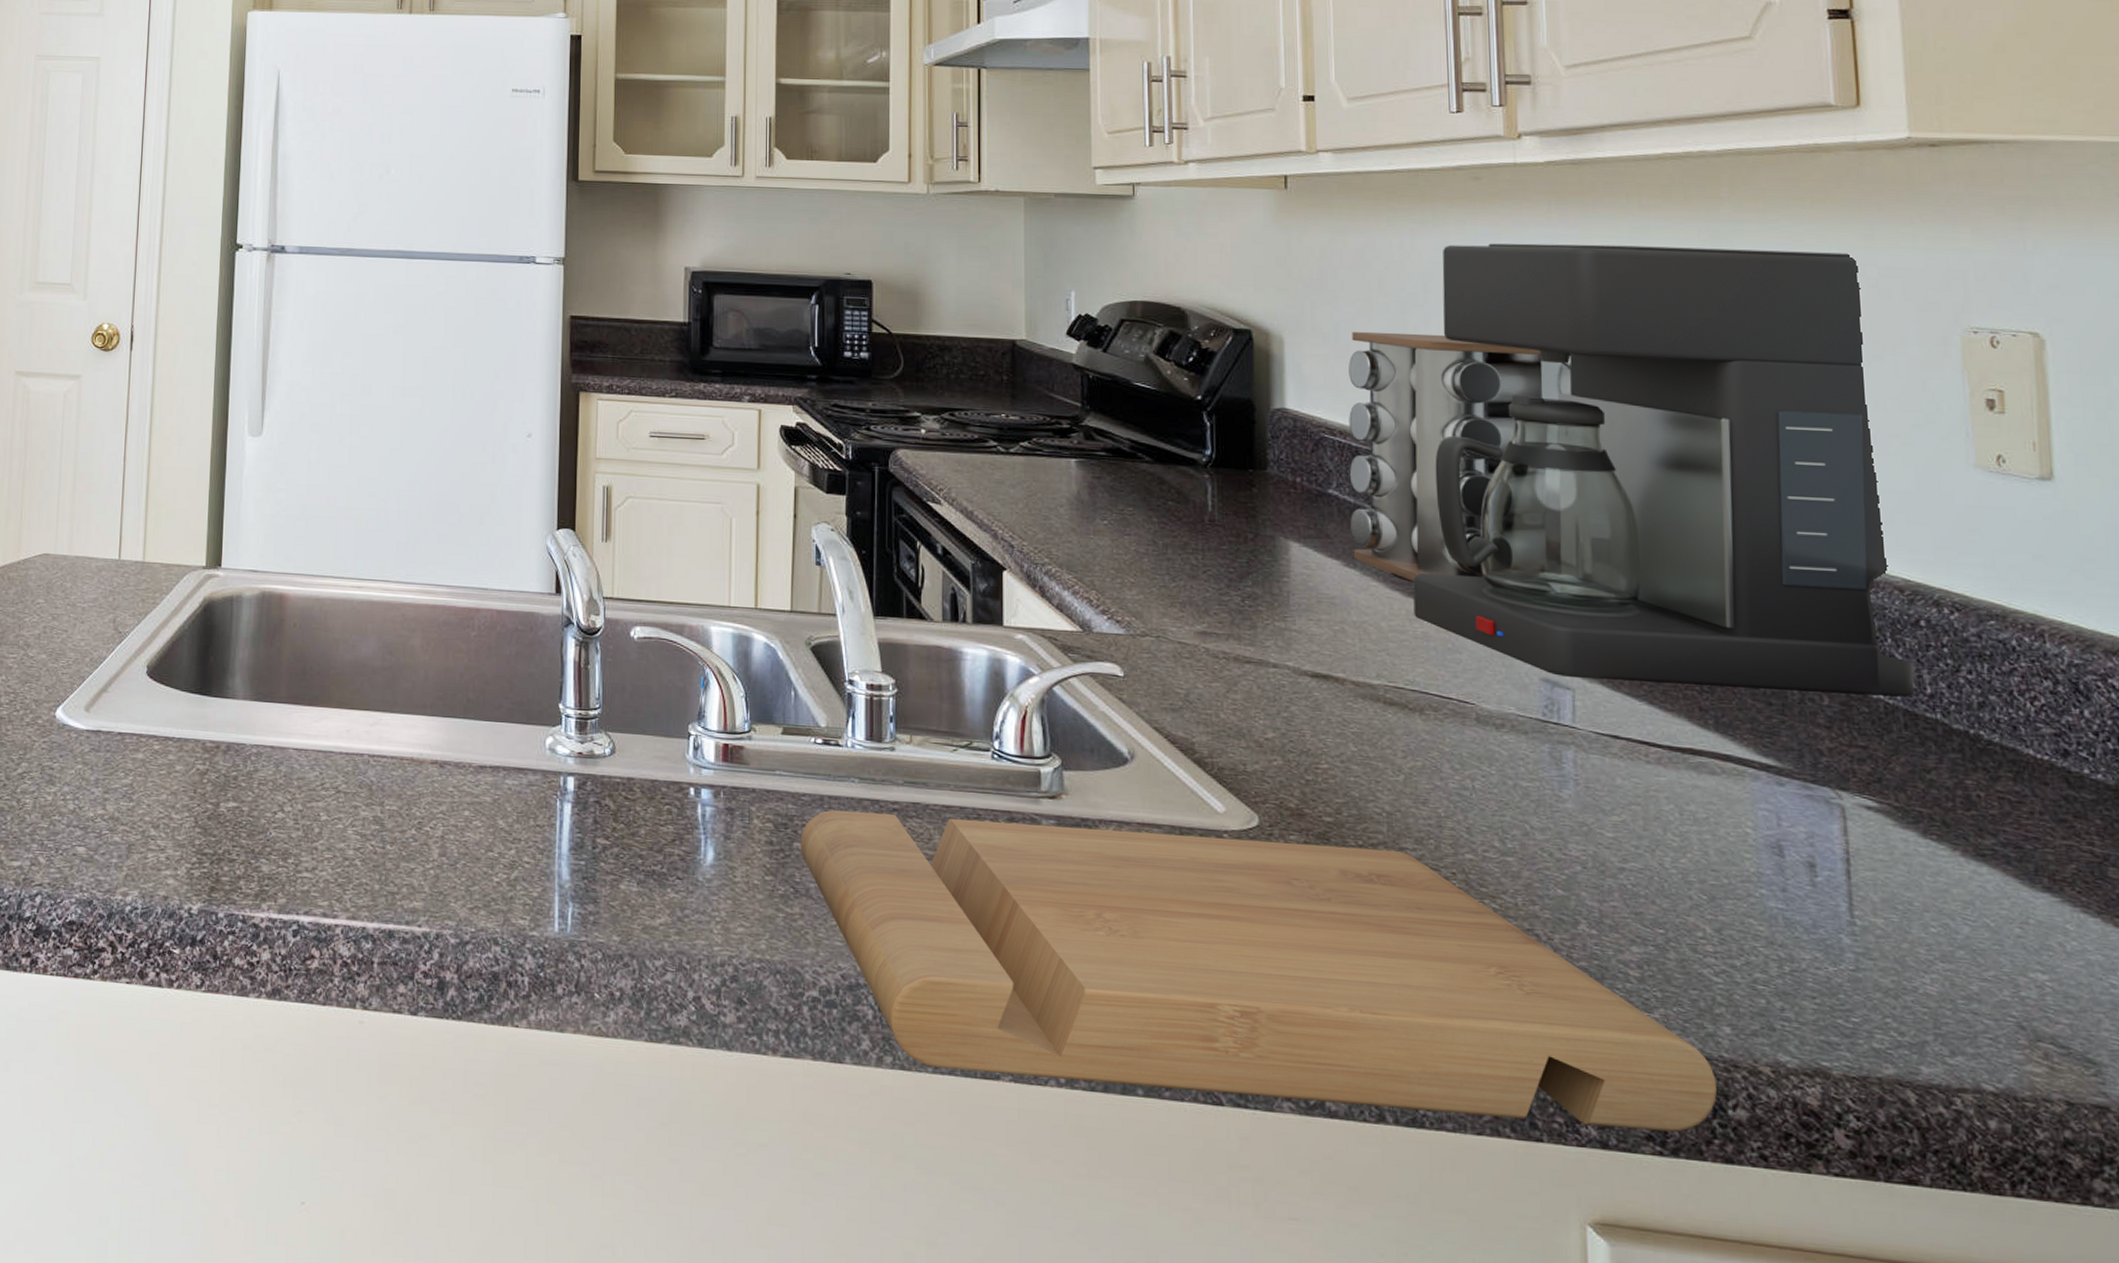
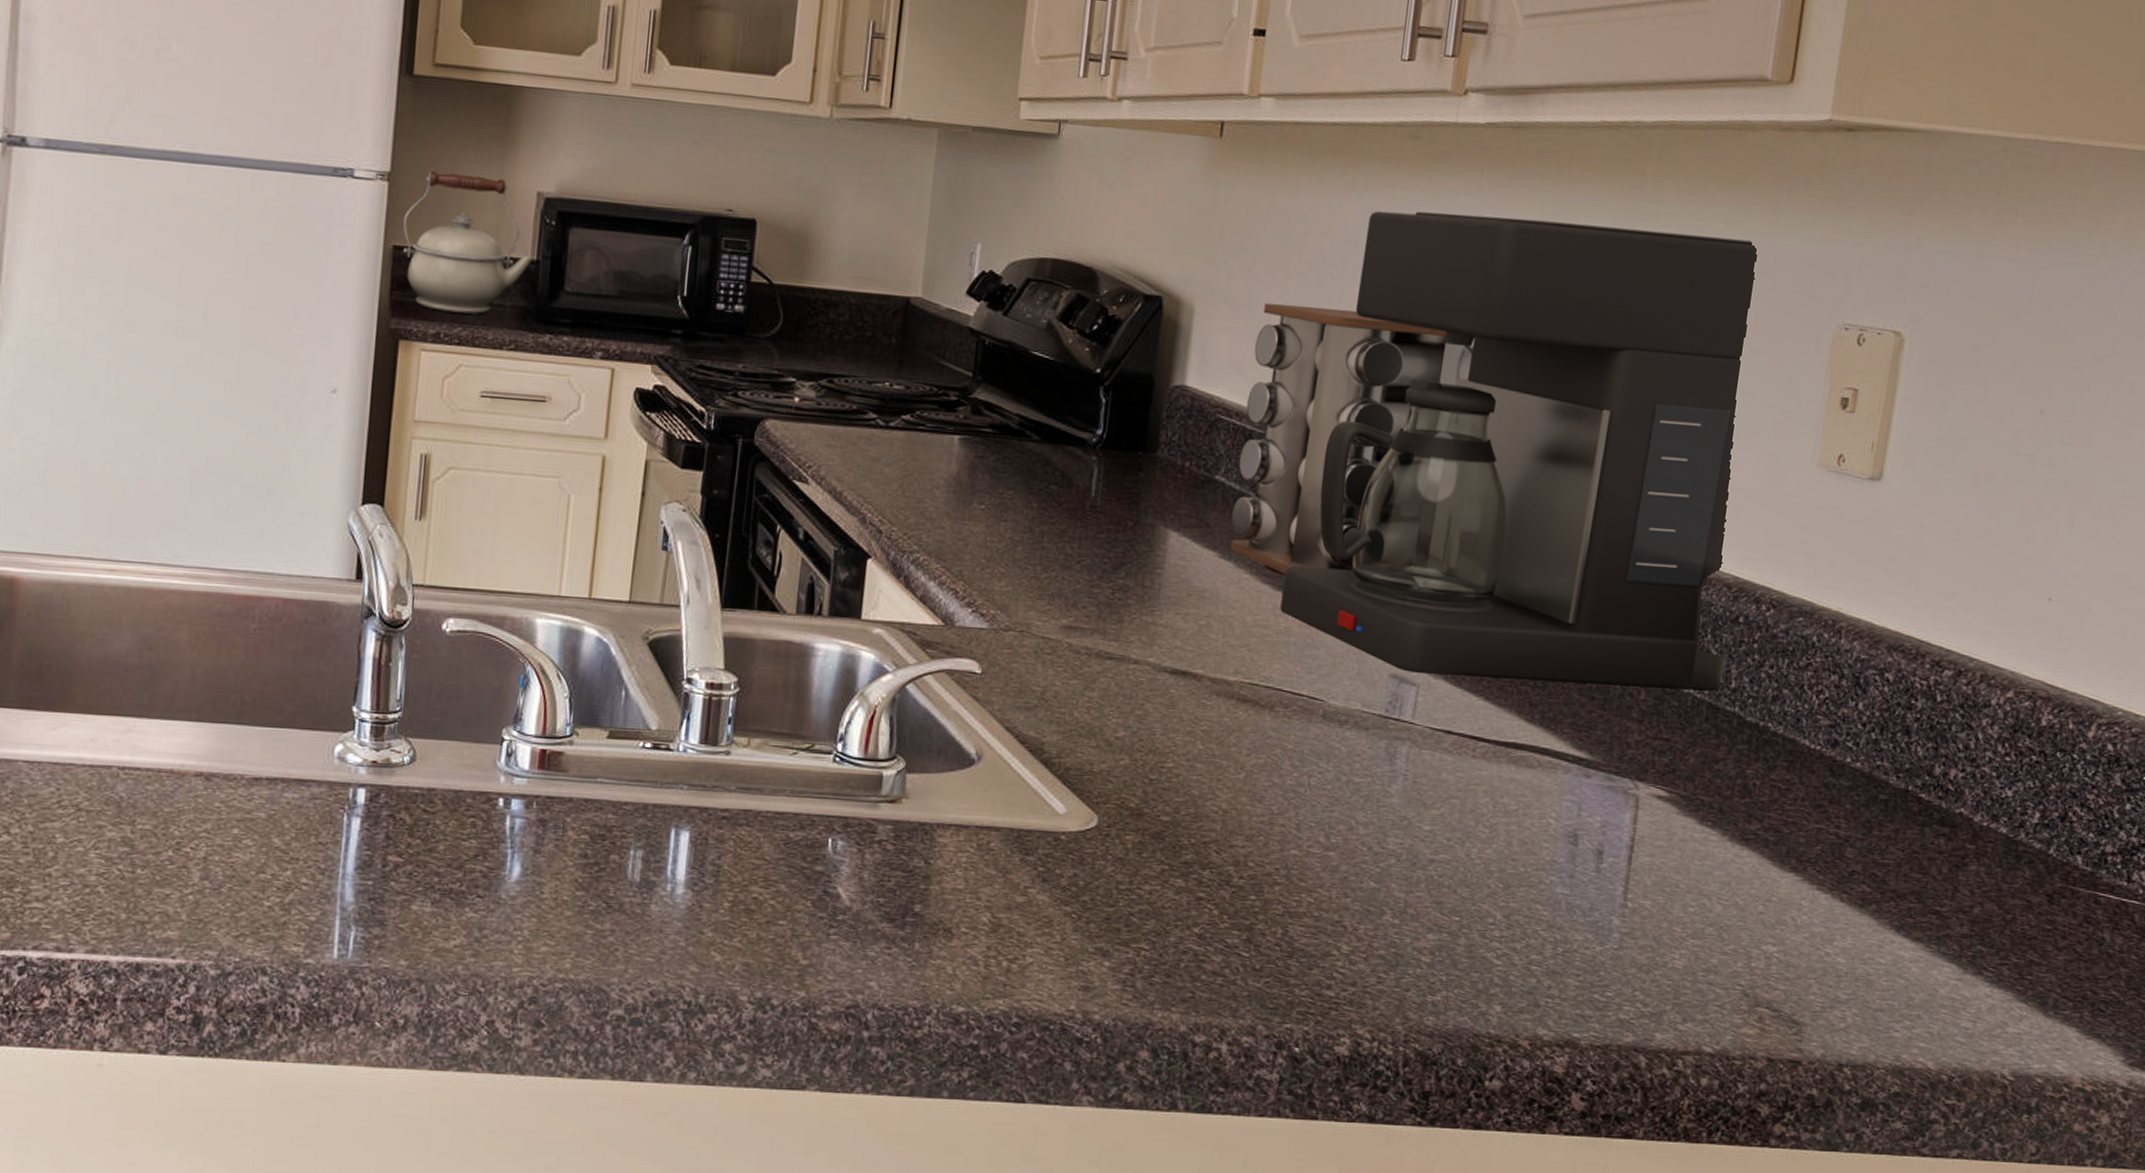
kettle: none [577,255,685,369] -> present [402,171,533,315]
cutting board: present [800,809,1717,1133] -> none [617,818,1480,1104]

